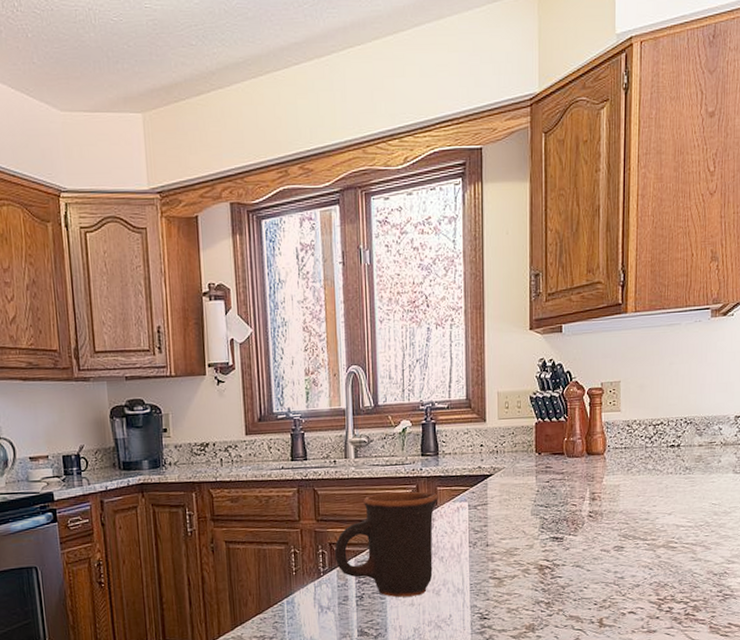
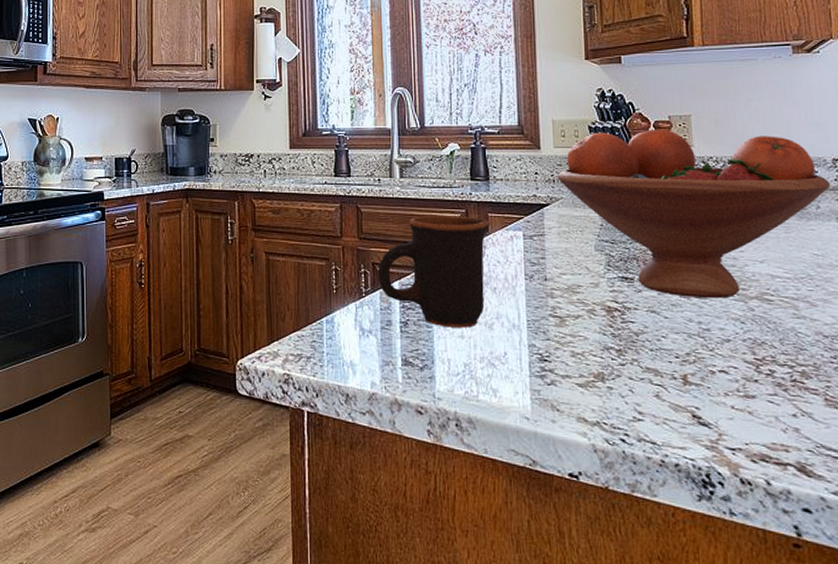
fruit bowl: none [500,395,731,551] -> present [557,129,831,299]

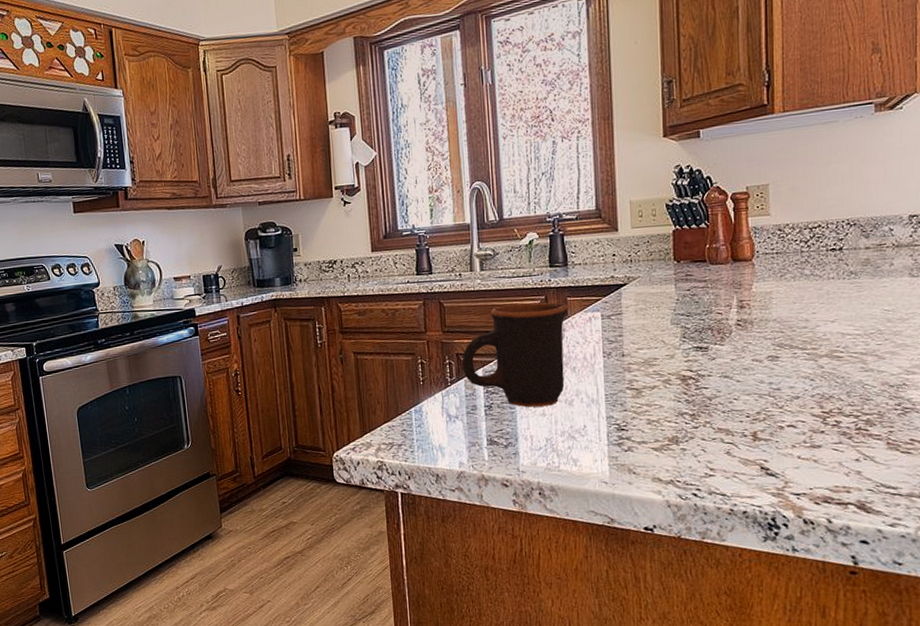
fruit bowl: present [557,129,831,299] -> none [635,197,906,361]

